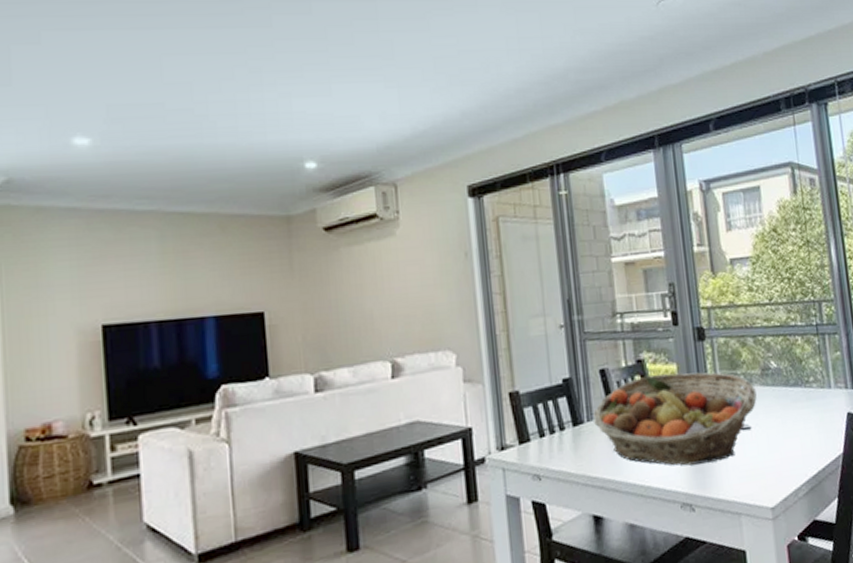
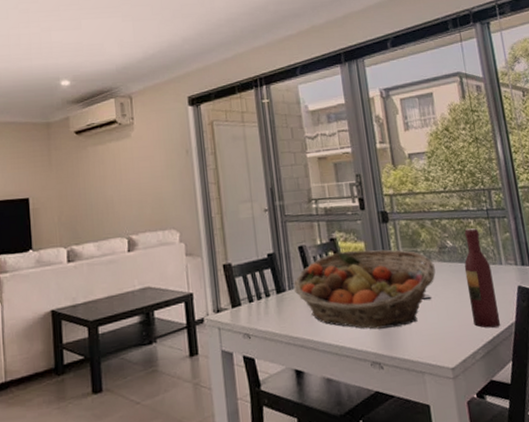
wine bottle: none [789,346,828,461] -> present [464,228,501,328]

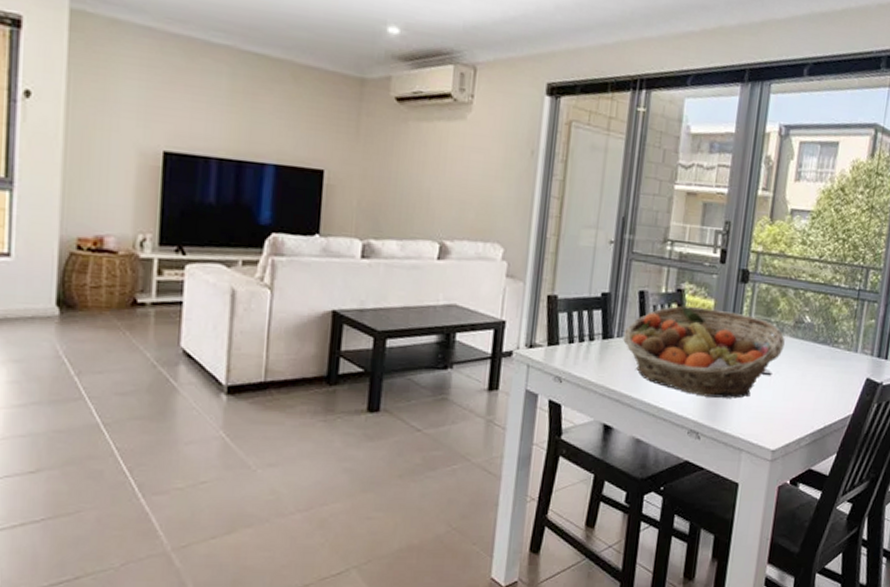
wine bottle: present [464,228,501,328] -> none [809,307,845,417]

